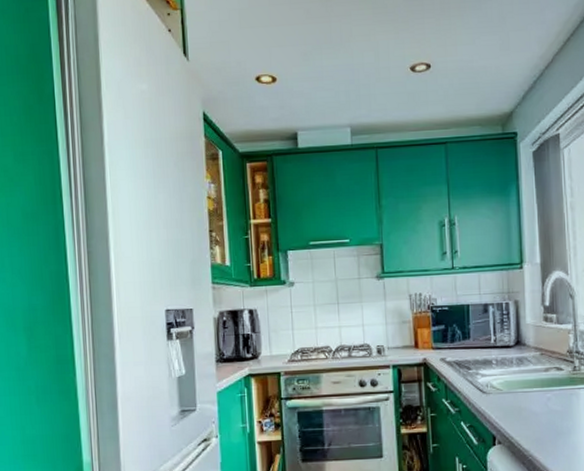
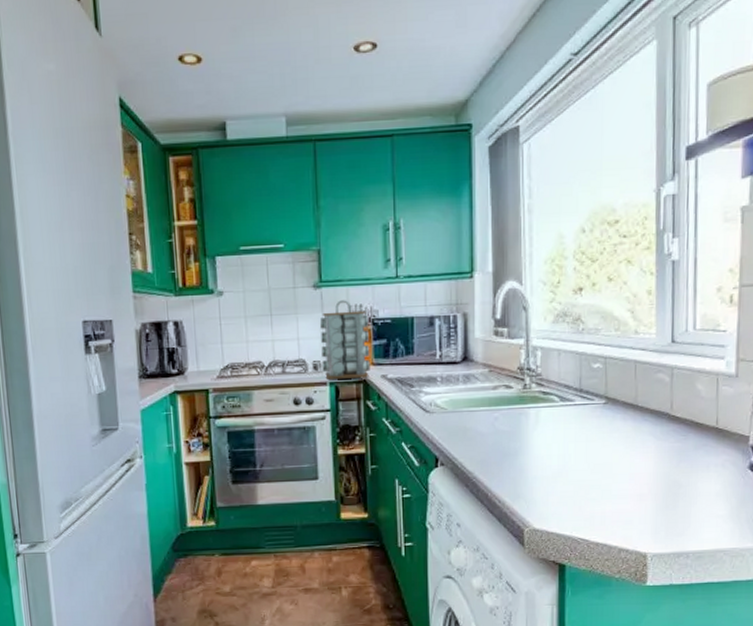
spice rack: none [382,289,430,364] -> present [319,300,371,380]

